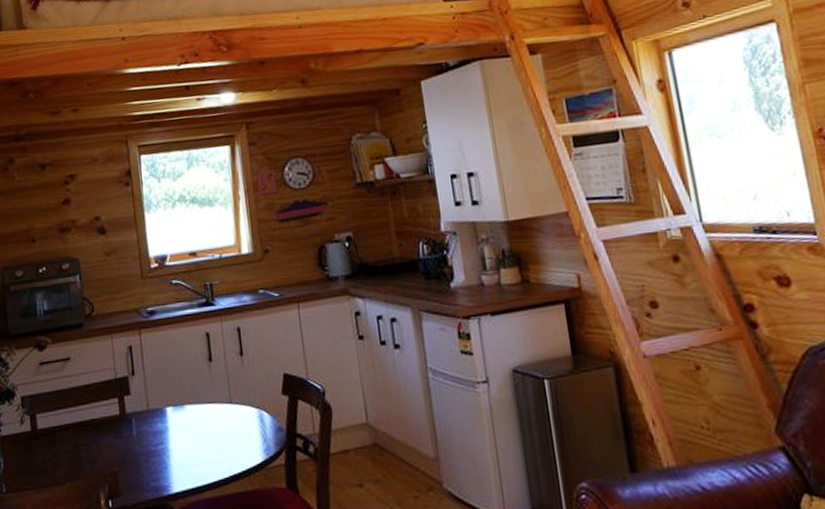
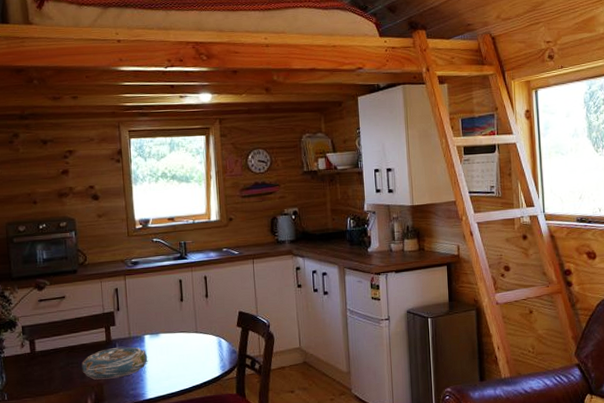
decorative bowl: none [91,422,172,467] -> present [81,346,148,380]

